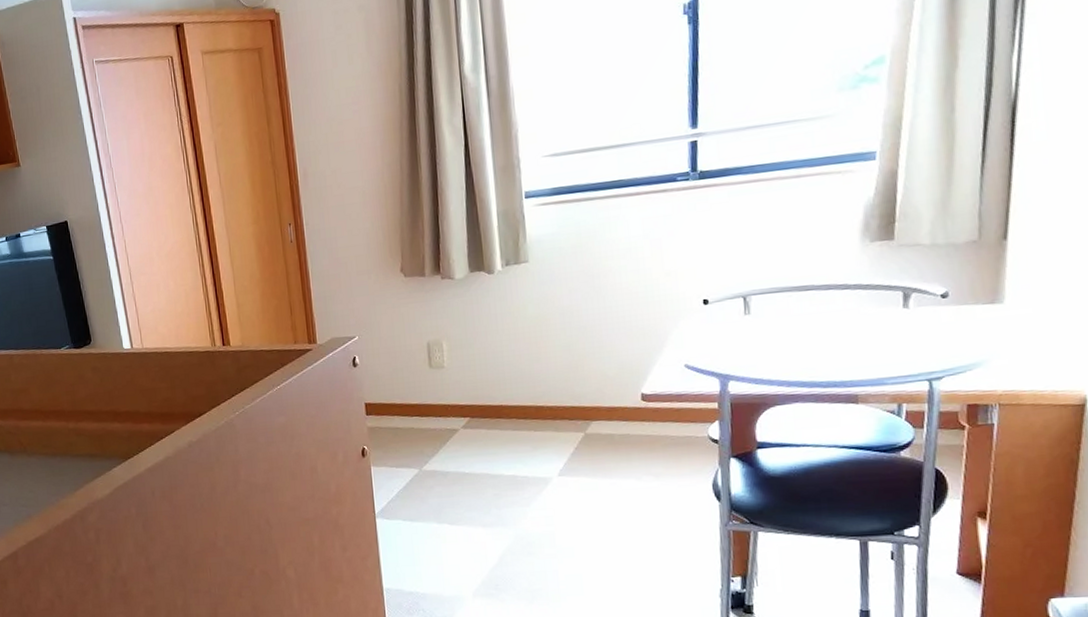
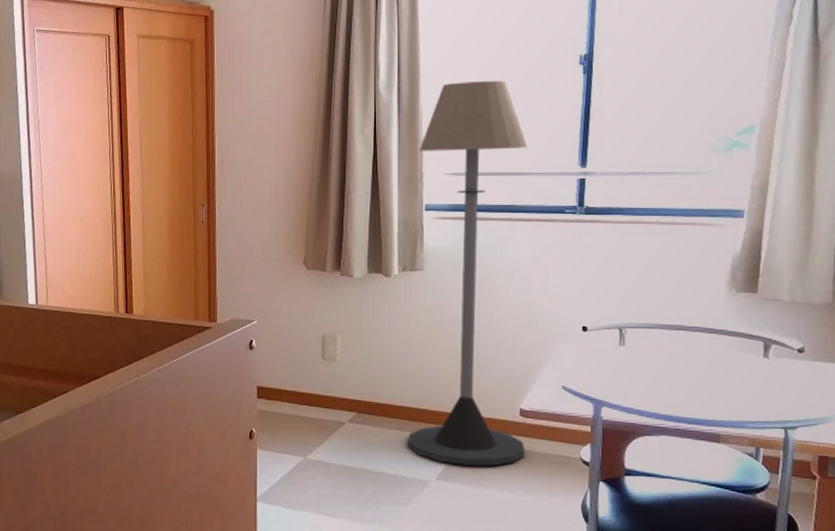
floor lamp: none [513,45,650,458] -> present [408,81,528,466]

